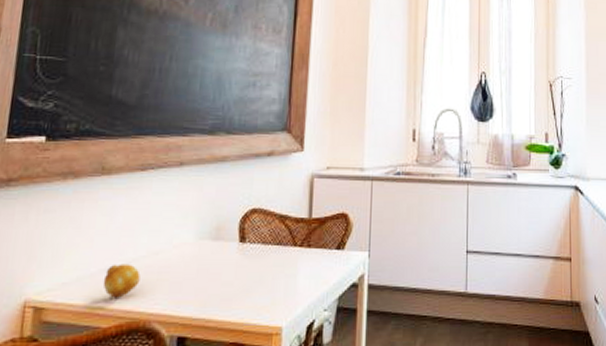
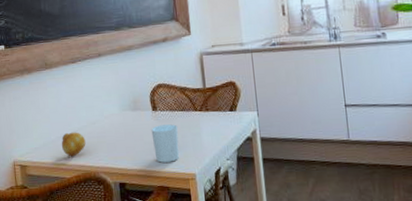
cup: none [233,261,268,311] -> present [151,124,179,163]

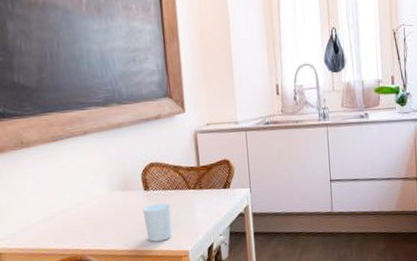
fruit: present [61,132,86,157] -> none [42,215,71,241]

